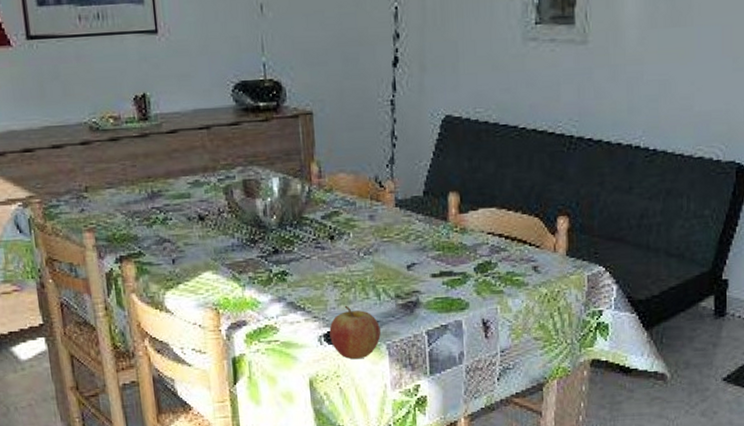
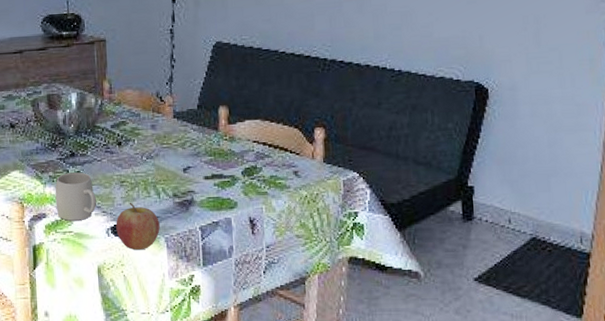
mug: none [256,272,306,329] -> present [55,172,96,222]

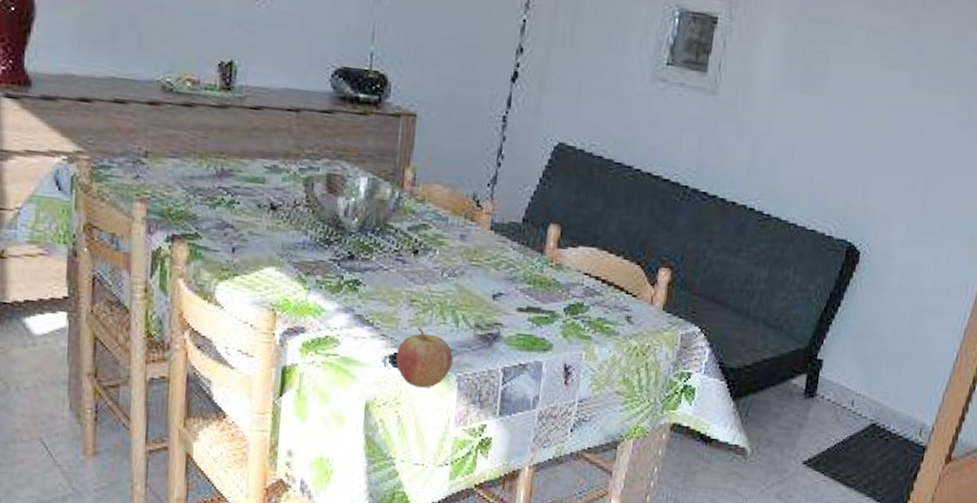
mug: present [55,172,96,222] -> none [320,279,375,342]

